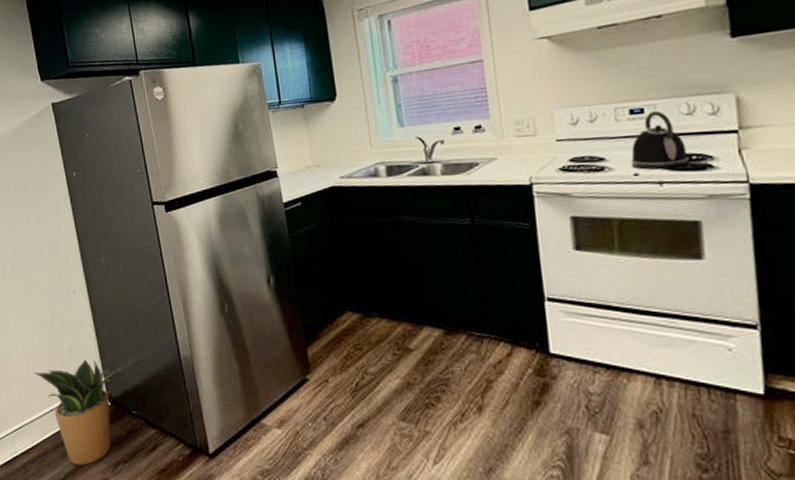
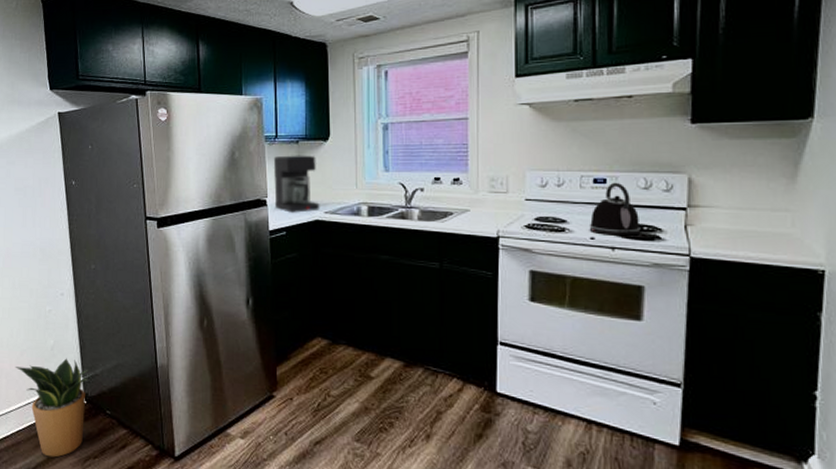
coffee maker: none [279,118,335,182] -> present [273,155,320,213]

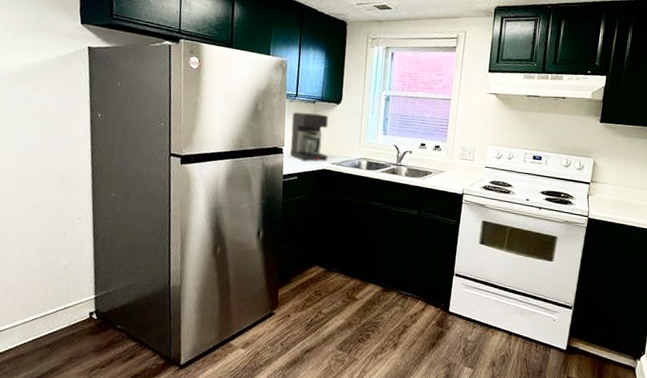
potted plant: present [15,358,88,458] -> none [24,277,101,368]
kettle: present [589,182,641,236] -> none [526,159,560,200]

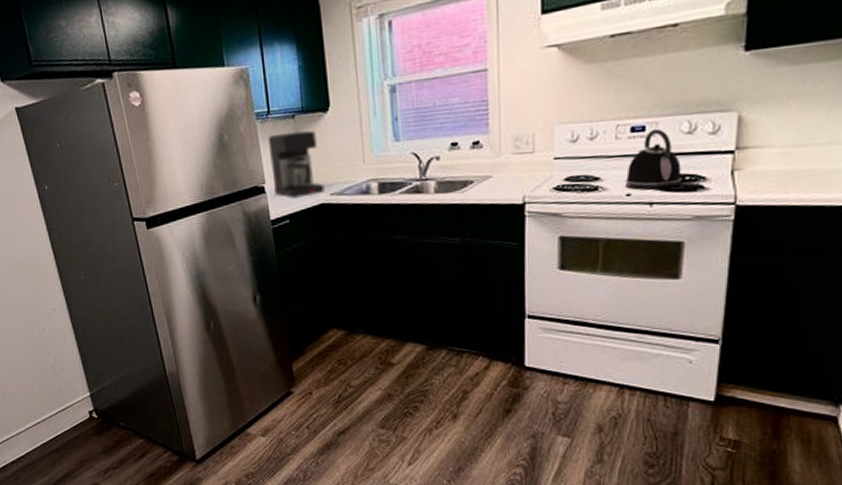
kettle: none [526,159,560,200] -> present [625,128,683,190]

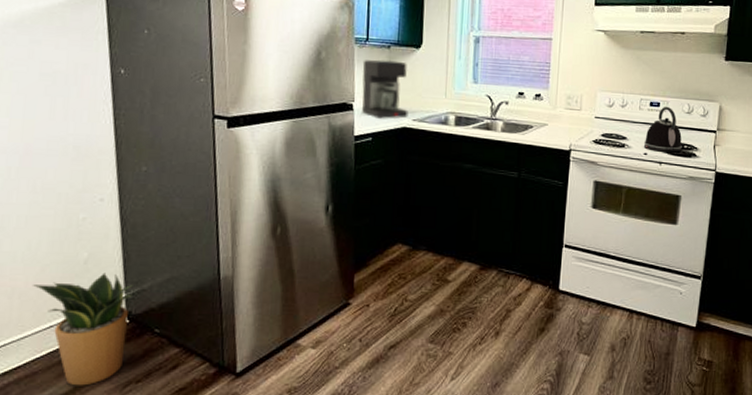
potted plant: none [17,375,100,472] -> present [33,273,133,386]

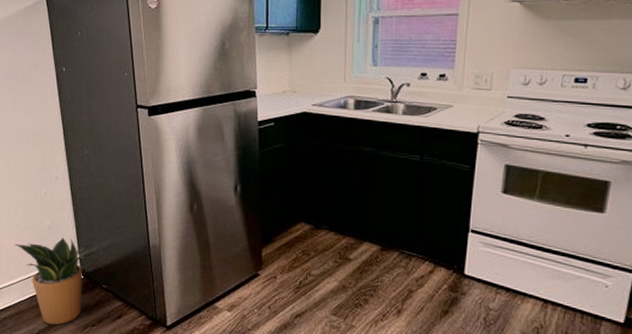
coffee maker: present [362,59,408,119] -> none [263,47,308,105]
kettle: present [643,106,682,153] -> none [565,82,615,134]

